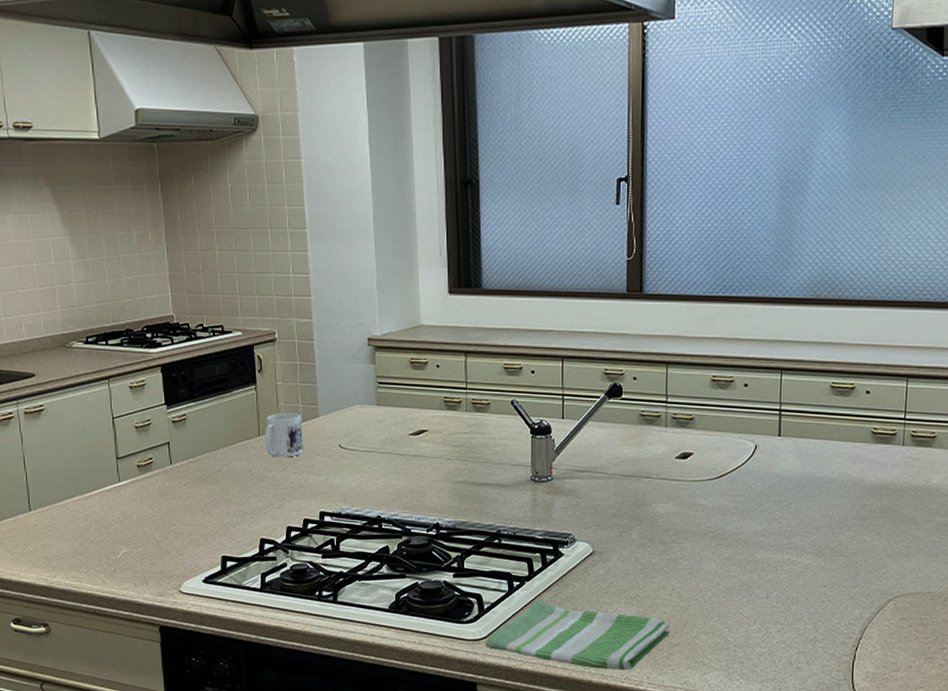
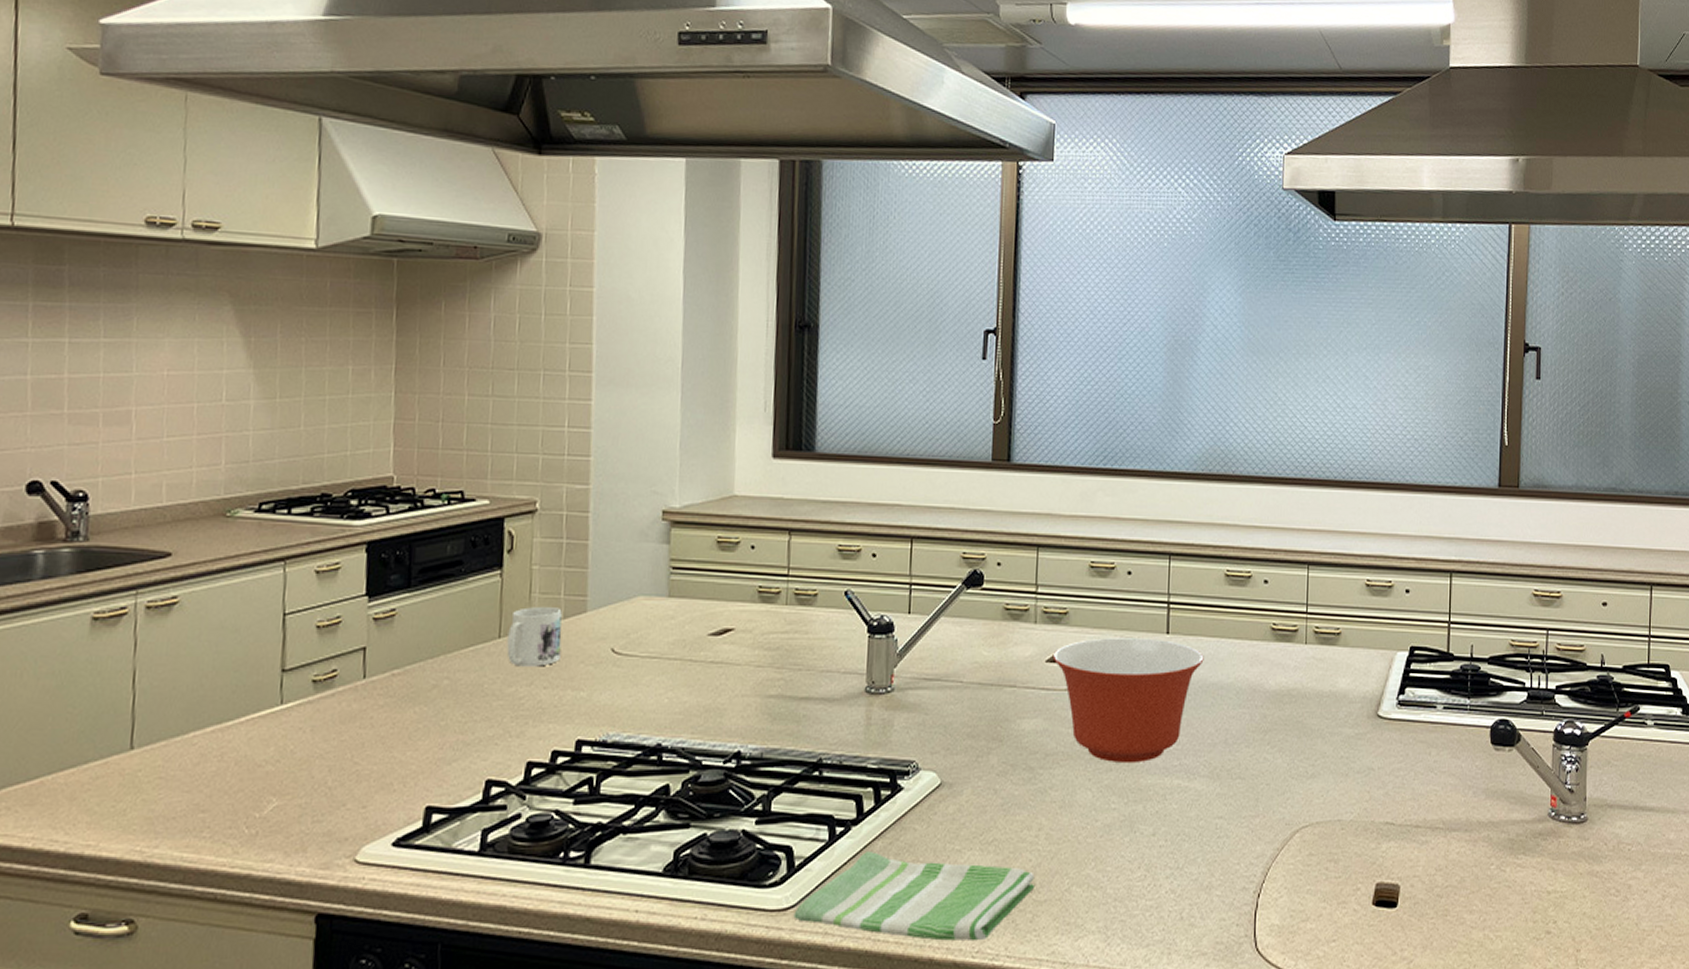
mixing bowl: none [681,439,811,541] -> present [1052,638,1204,764]

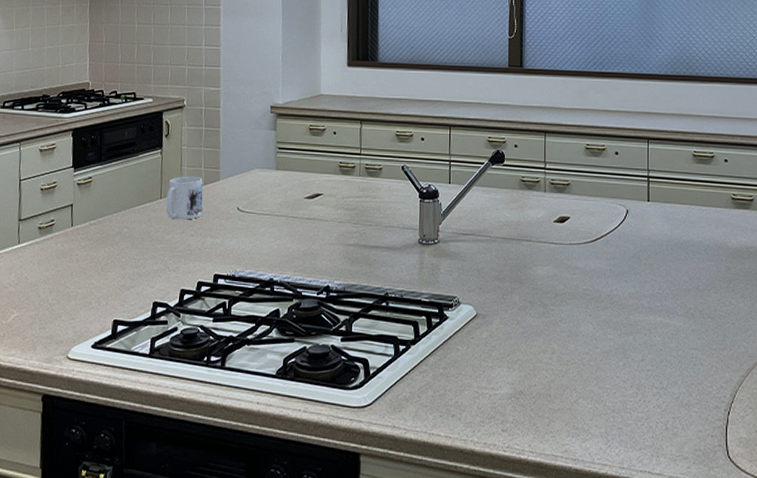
dish towel: present [793,850,1036,941] -> none [370,364,551,438]
mixing bowl: present [1052,638,1204,764] -> none [559,204,678,303]

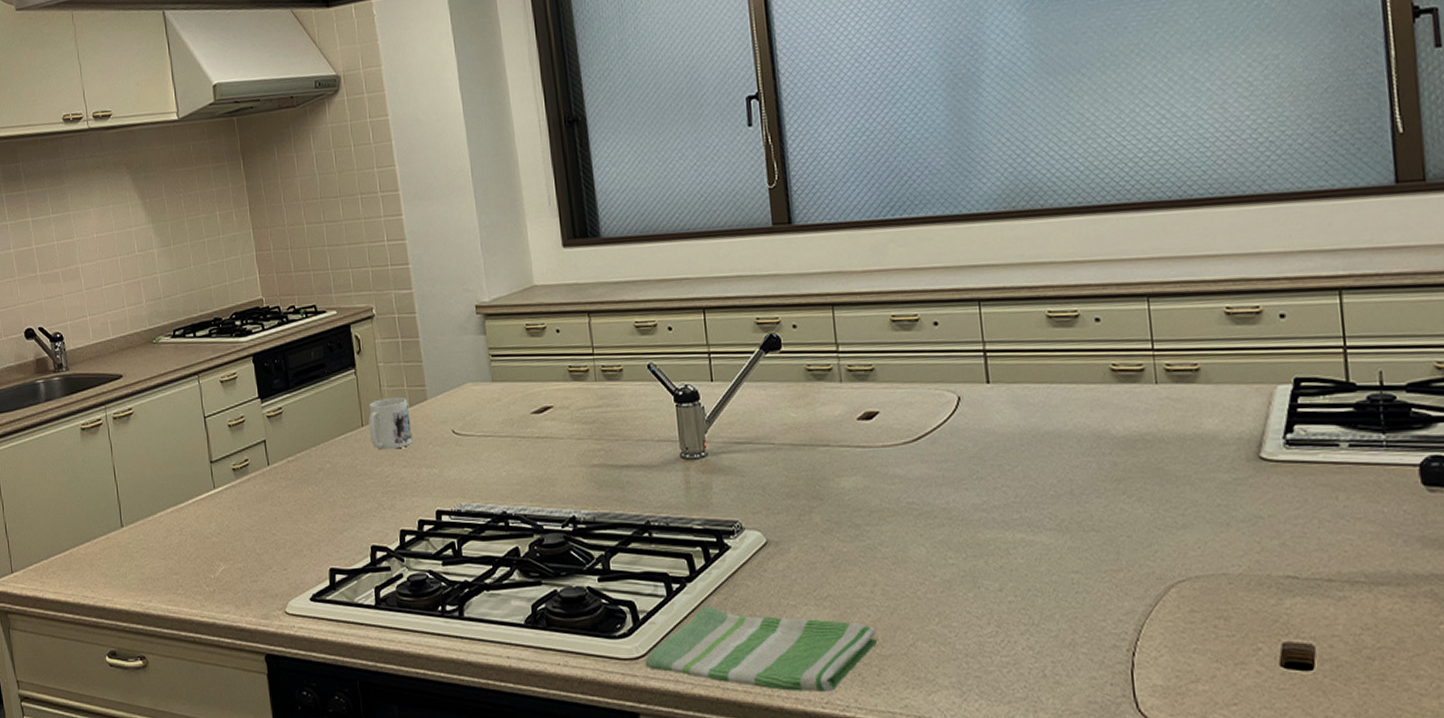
dish towel: none [370,364,551,438] -> present [645,605,878,691]

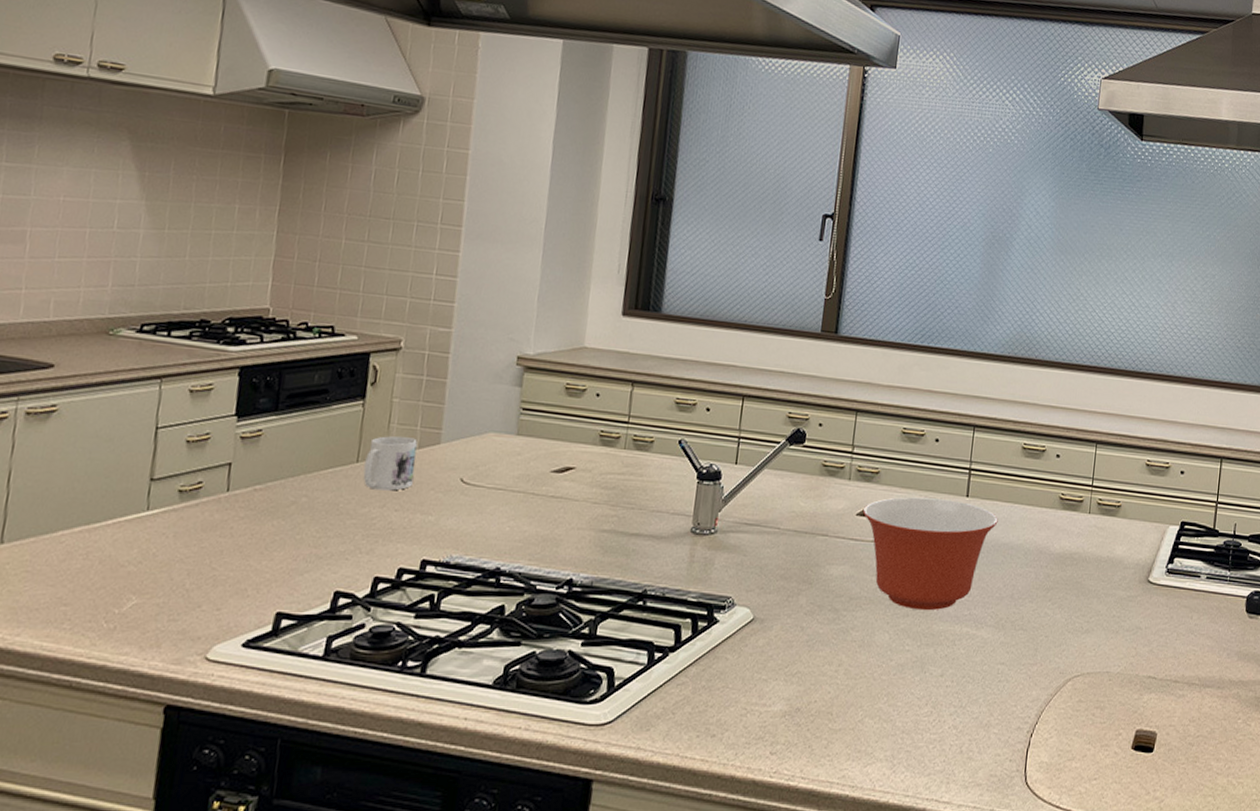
dish towel: present [645,605,878,691] -> none [610,675,832,761]
mixing bowl: none [863,389,1034,518] -> present [862,497,998,611]

